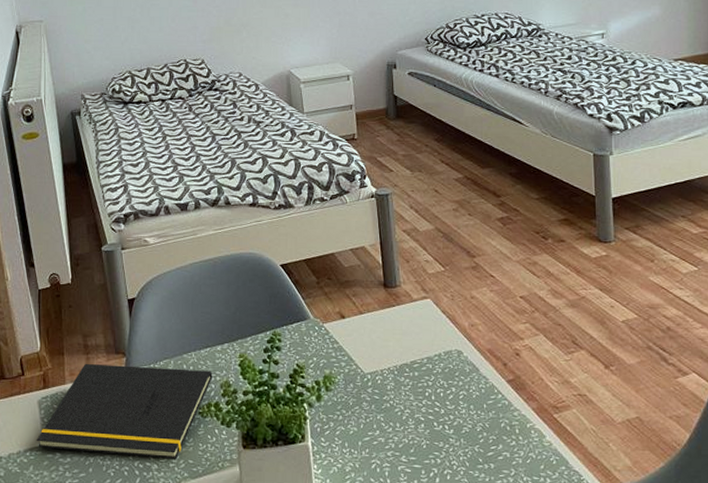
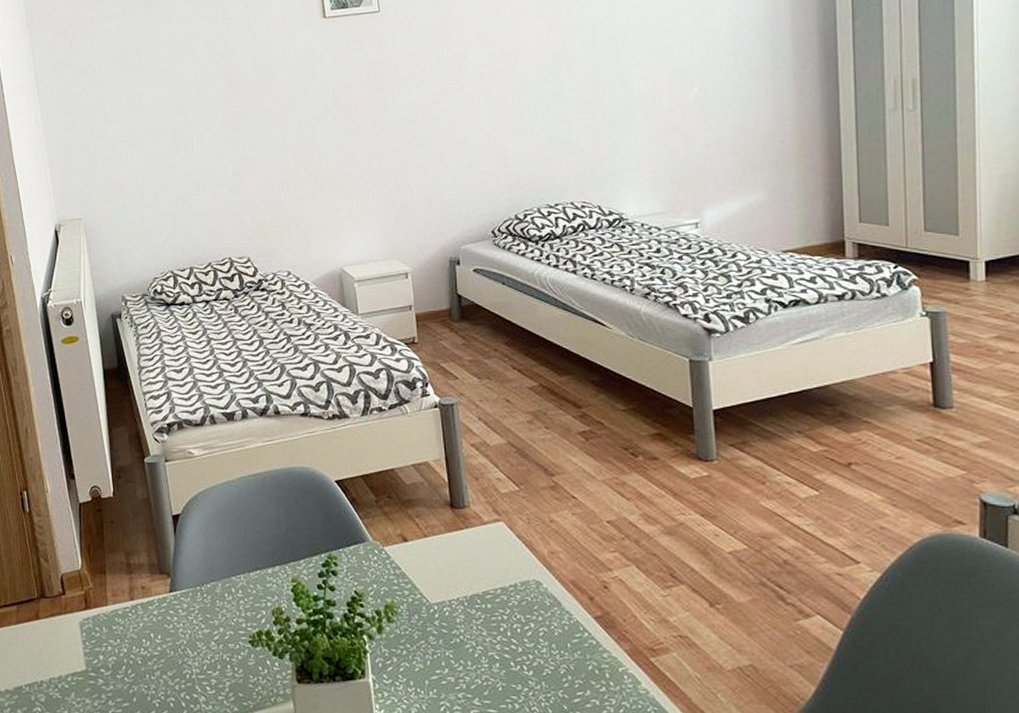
notepad: present [36,363,213,460] -> none [77,583,263,692]

